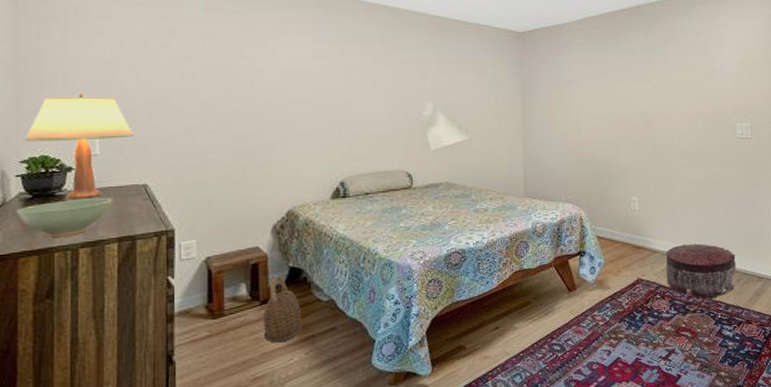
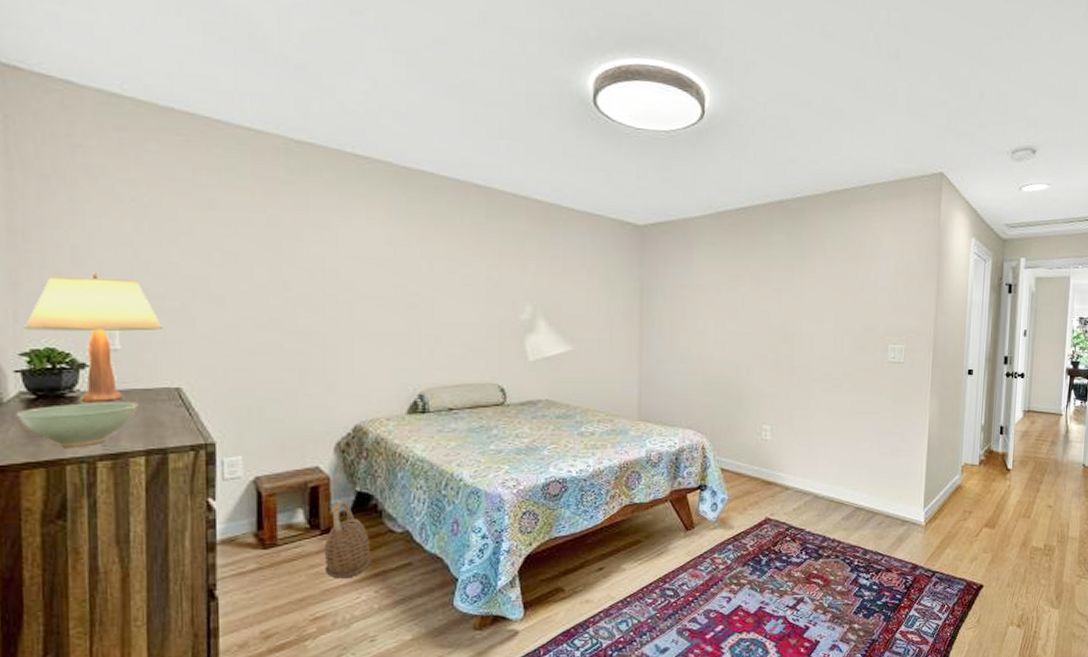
pouf: present [665,243,737,300] -> none [798,480,879,544]

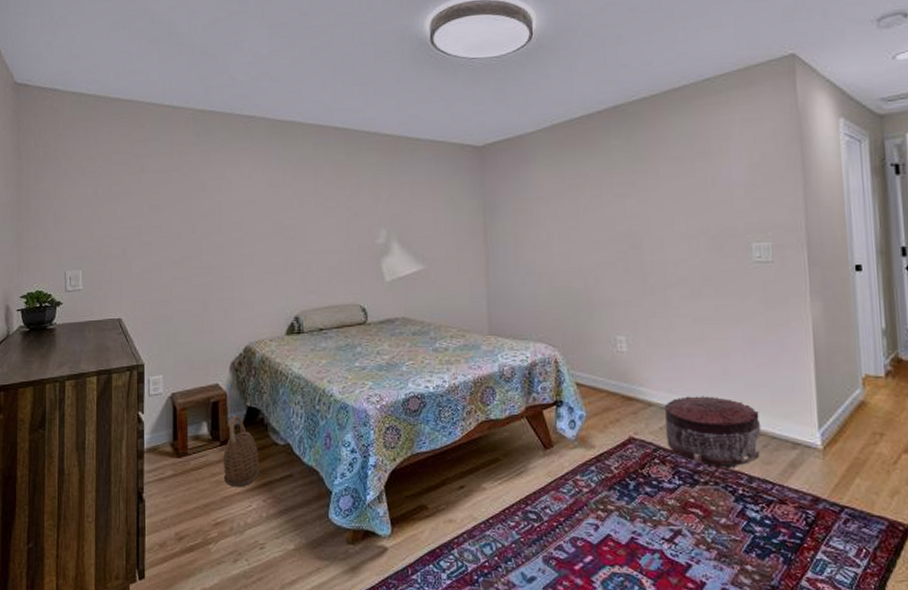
bowl: present [18,401,137,447] -> none [18,331,92,369]
table lamp: present [24,272,162,403] -> none [24,229,110,333]
pouf: none [798,480,879,544] -> present [664,396,761,469]

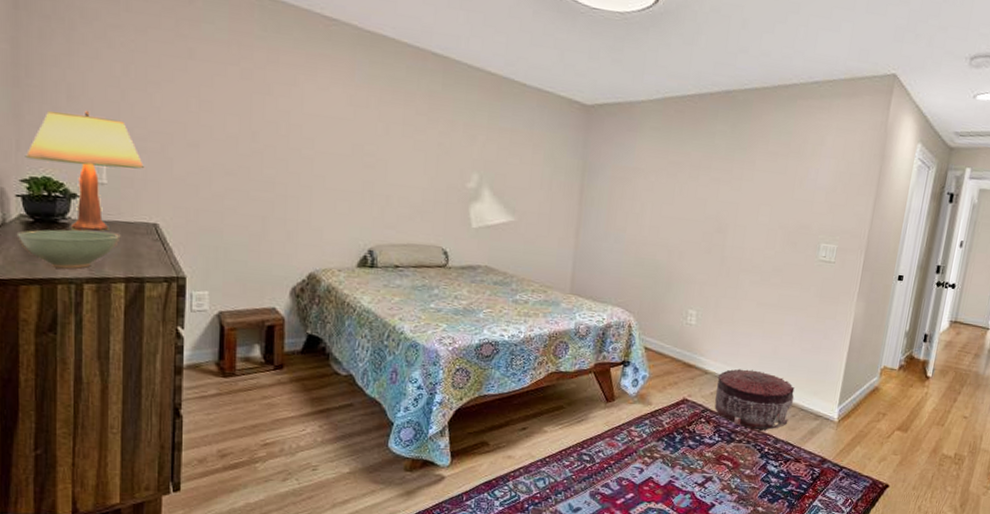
bowl: none [18,331,92,369] -> present [18,229,119,269]
table lamp: none [24,229,110,333] -> present [25,110,144,231]
basket: present [222,415,260,487] -> none [276,341,317,412]

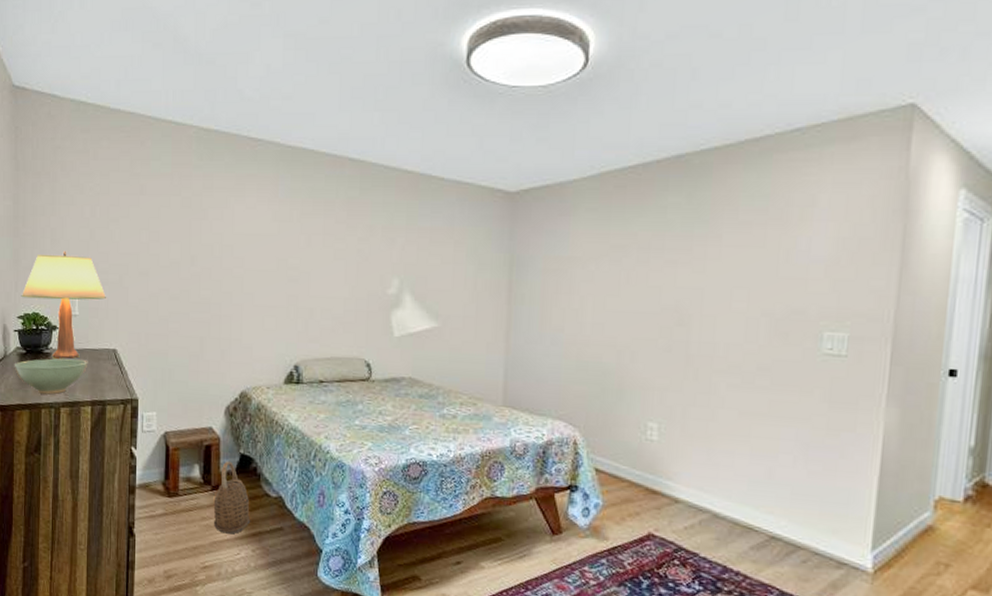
basket: none [276,341,317,412] -> present [213,461,250,534]
pouf: present [714,369,795,432] -> none [691,497,803,581]

